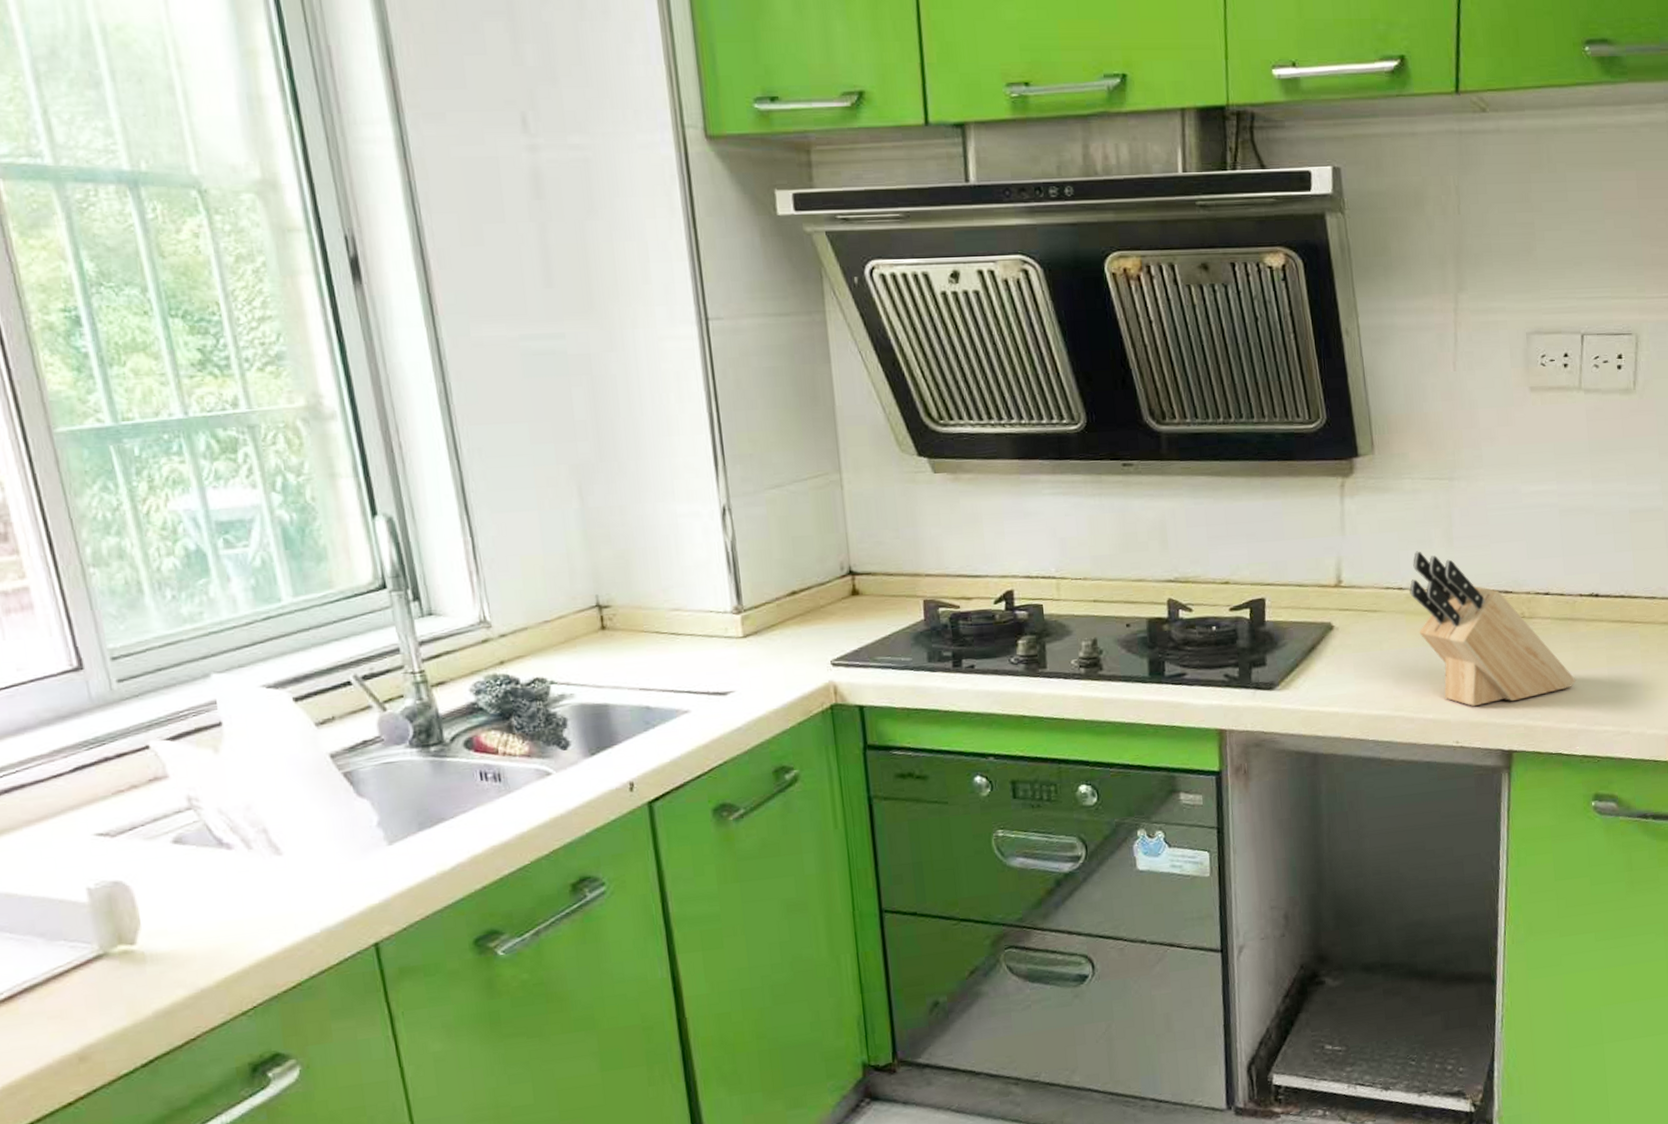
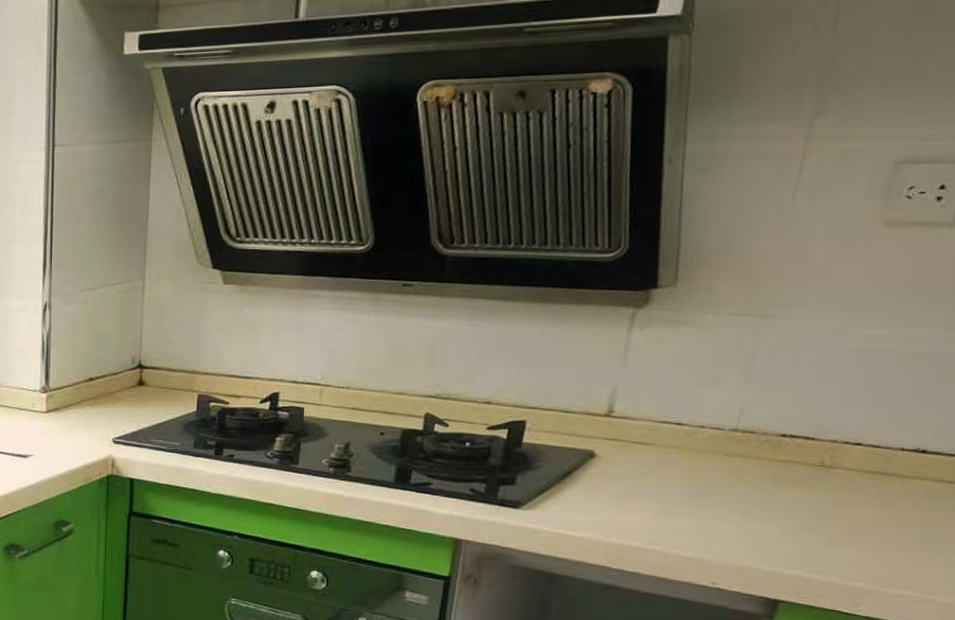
knife block: present [1409,551,1576,707] -> none [689,388,876,551]

